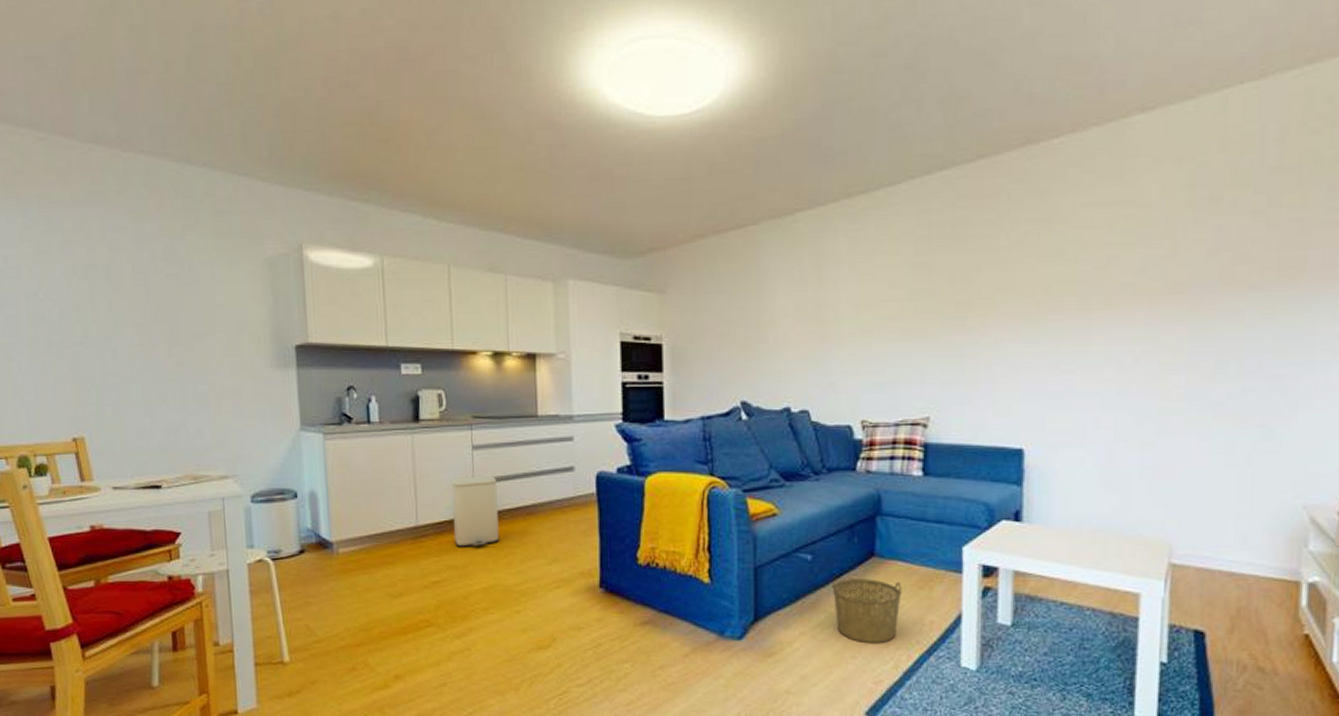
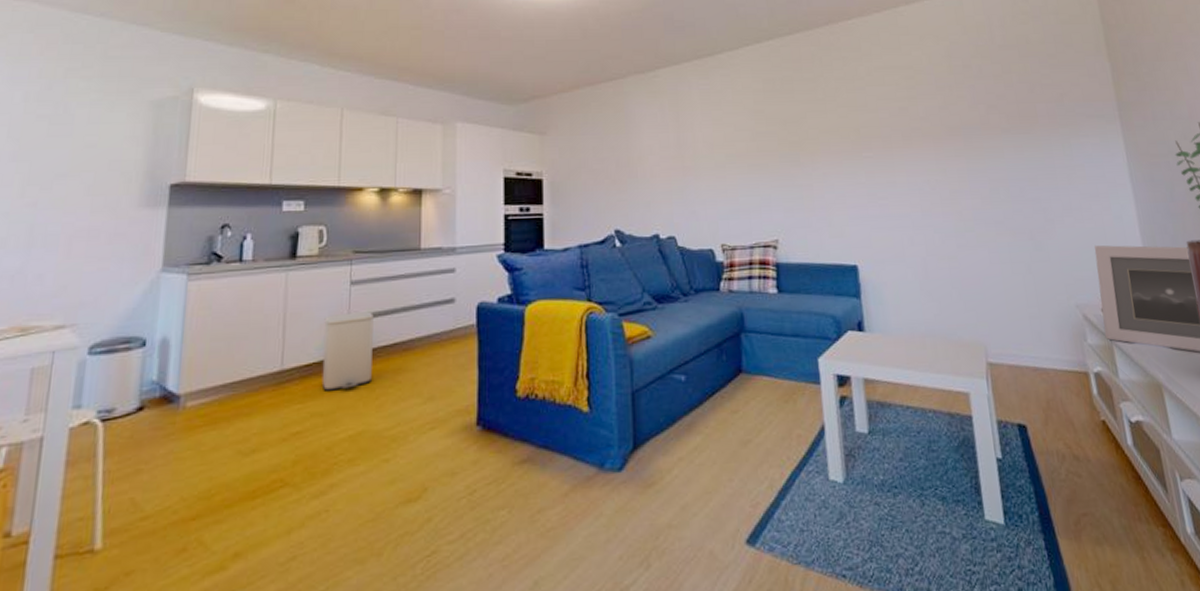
basket: present [832,579,902,644] -> none [705,396,770,464]

